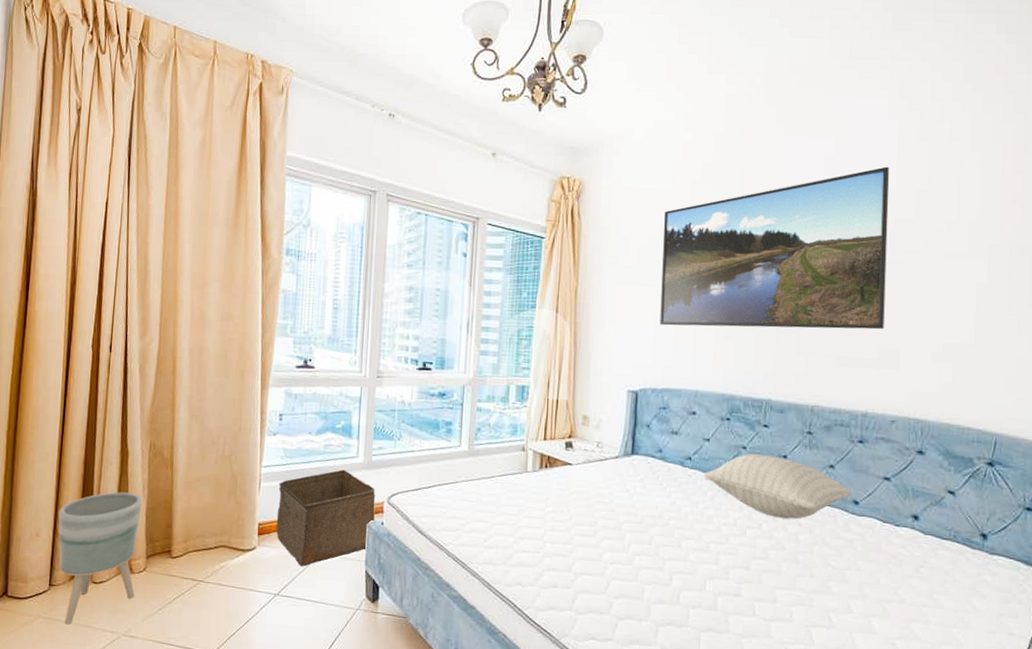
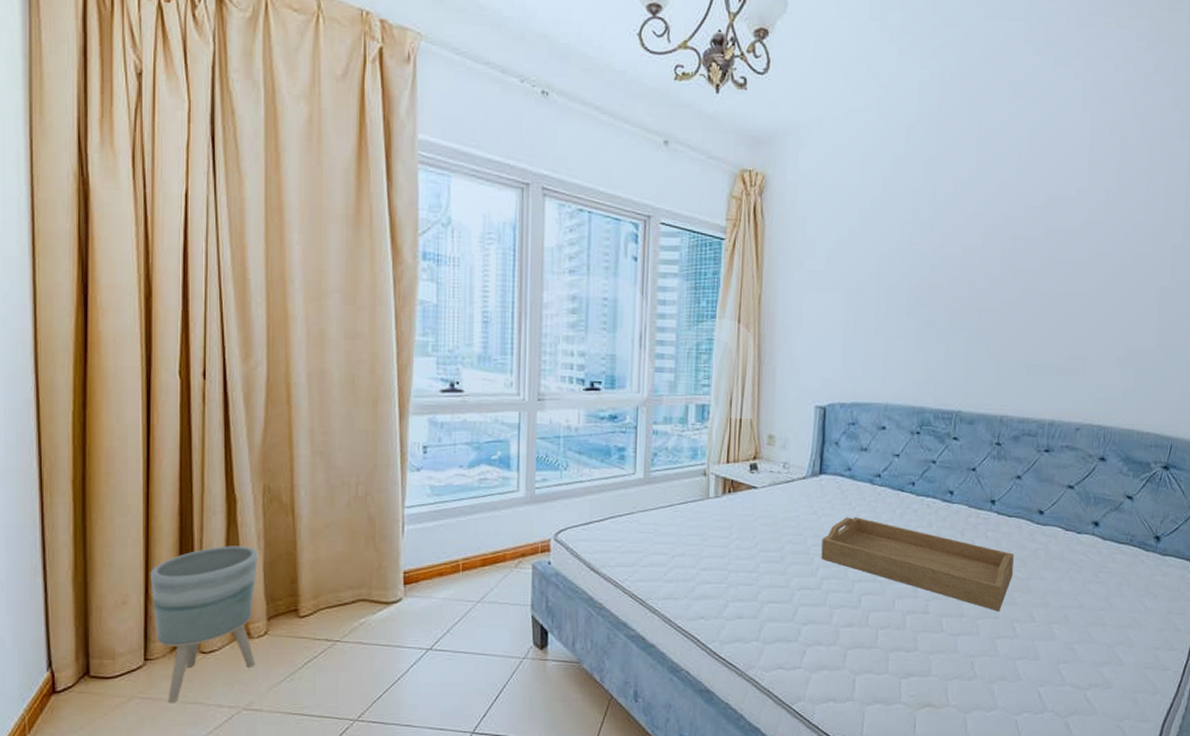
storage bin: present [276,469,376,567] -> none [425,506,541,616]
serving tray: none [633,496,828,600] -> present [821,516,1014,612]
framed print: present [660,166,890,330] -> none [849,163,1082,336]
pillow: present [703,453,851,519] -> none [892,467,1037,533]

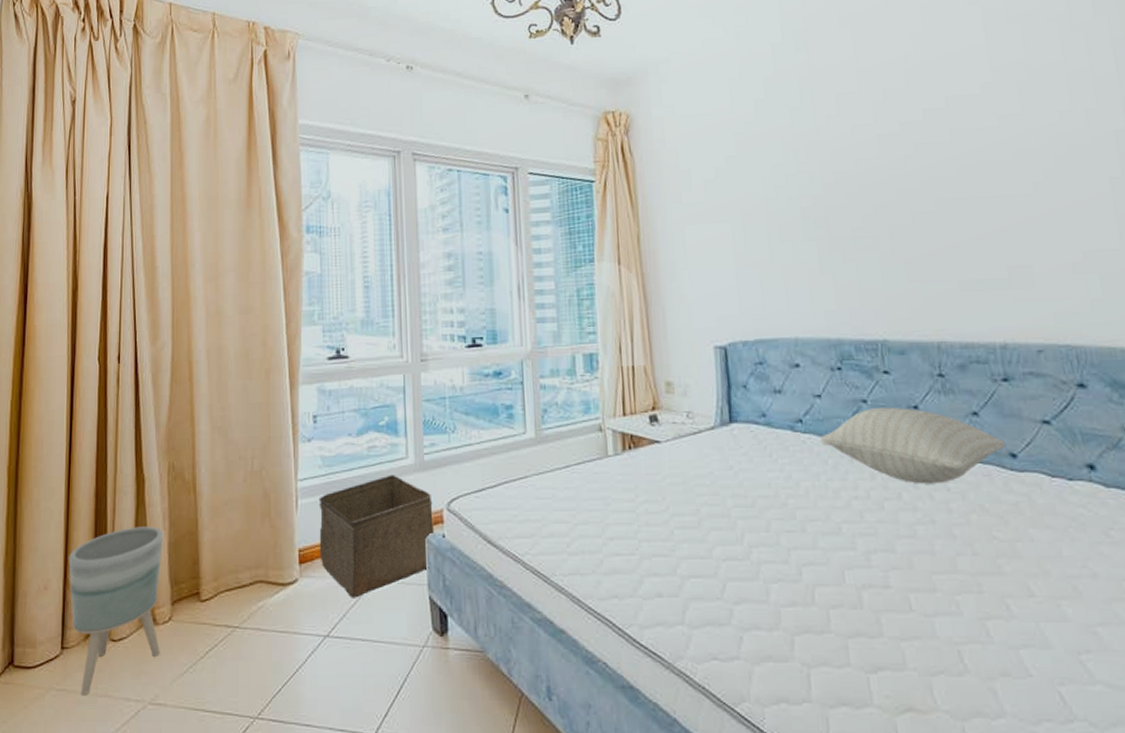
storage bin: none [425,506,541,616] -> present [318,474,434,598]
serving tray: present [821,516,1014,612] -> none [743,470,992,584]
pillow: none [892,467,1037,533] -> present [819,406,1005,484]

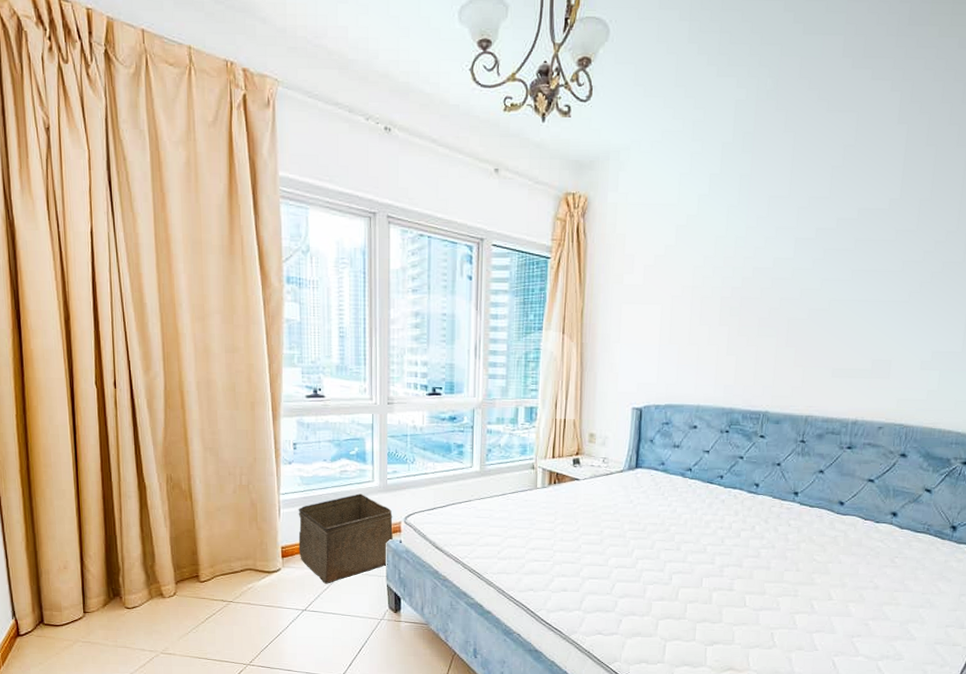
planter: present [69,526,163,696] -> none [83,524,168,647]
pillow: present [819,406,1005,484] -> none [702,462,838,521]

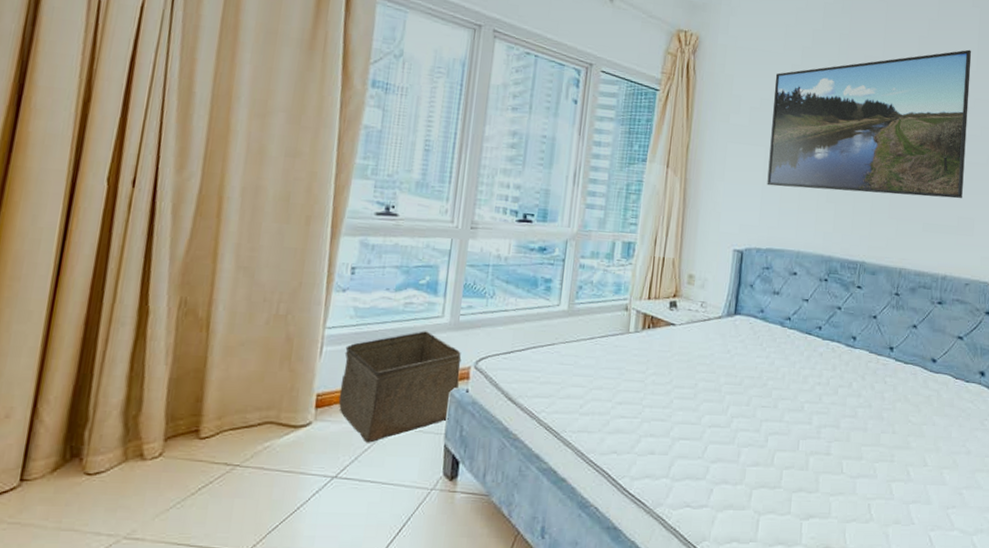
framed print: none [664,175,895,344] -> present [767,49,972,199]

